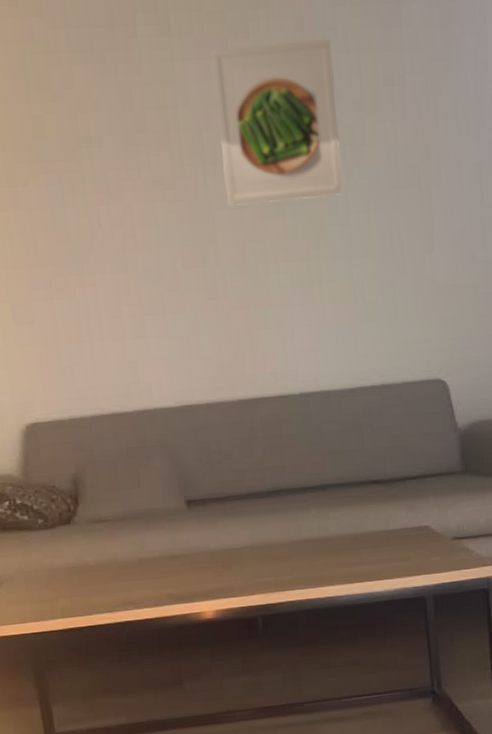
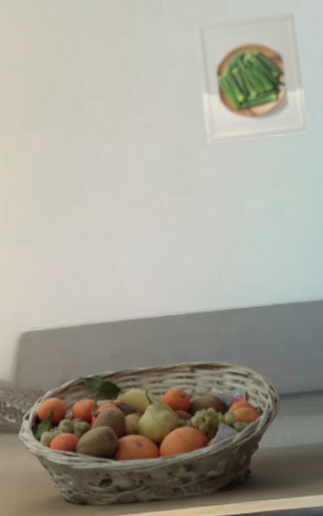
fruit basket: none [31,453,308,601] -> present [18,361,281,507]

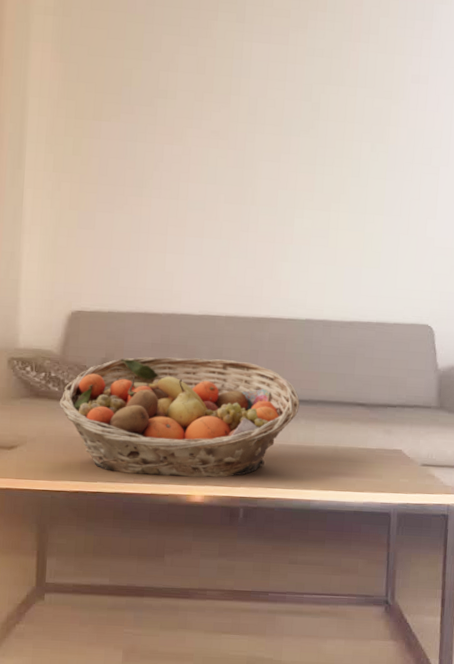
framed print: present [195,13,309,144] -> none [269,37,372,163]

